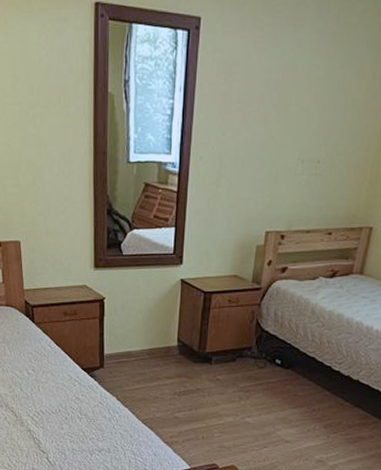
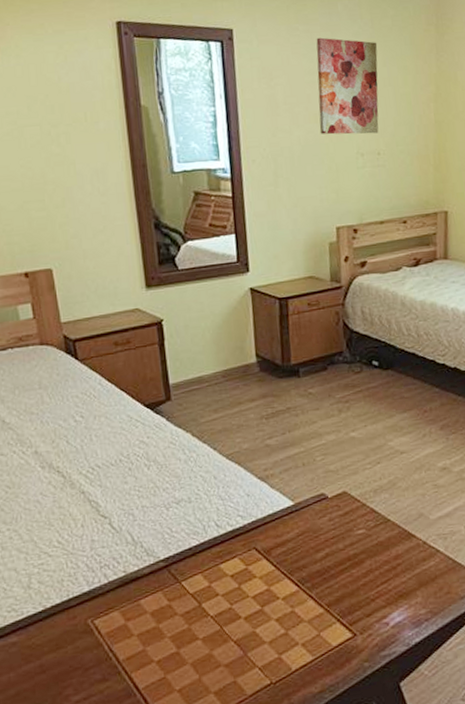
wall art: none [266,32,339,141] -> present [316,37,379,135]

